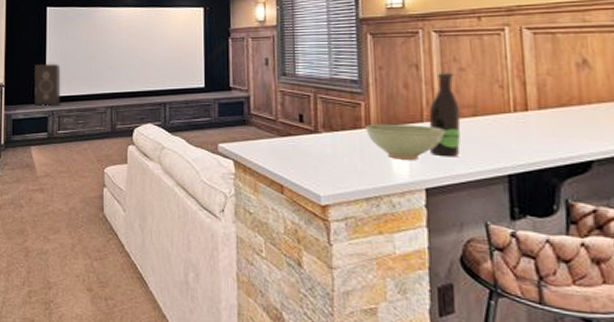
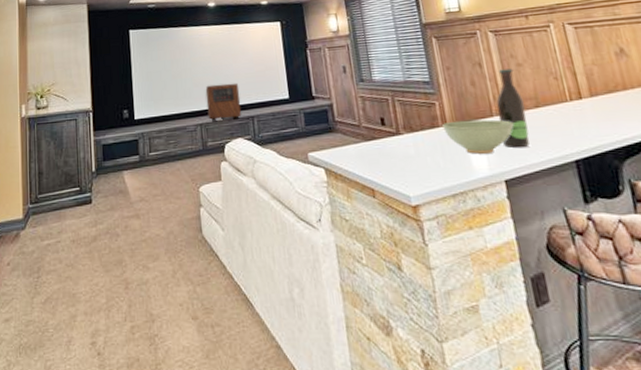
speaker: present [33,64,61,106] -> none [120,86,150,128]
subwoofer: none [119,68,154,104] -> present [205,83,241,121]

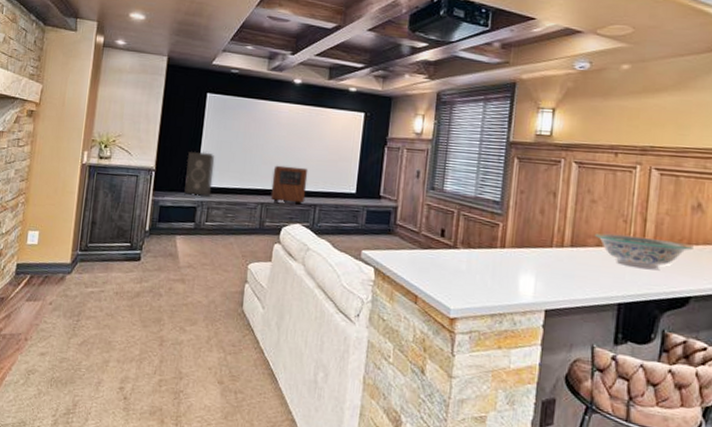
speaker: none [120,86,150,128] -> present [184,152,215,196]
bowl: present [441,119,514,154] -> none [499,245,570,282]
bottle: present [496,68,530,148] -> none [553,202,587,282]
decorative bowl: none [530,89,632,122] -> present [594,232,695,270]

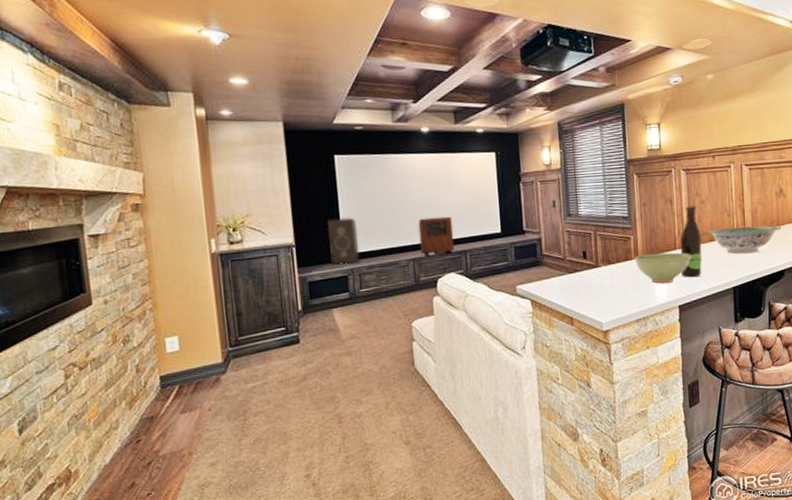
bowl: none [499,245,570,282] -> present [633,252,692,284]
bottle: none [553,202,587,282] -> present [680,205,702,277]

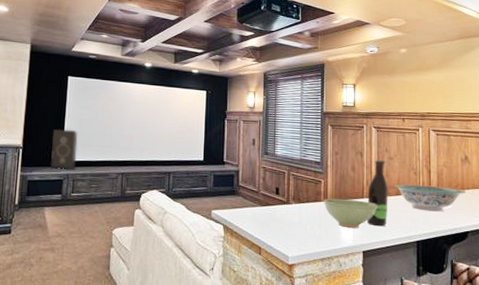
subwoofer: present [418,216,454,256] -> none [130,139,162,173]

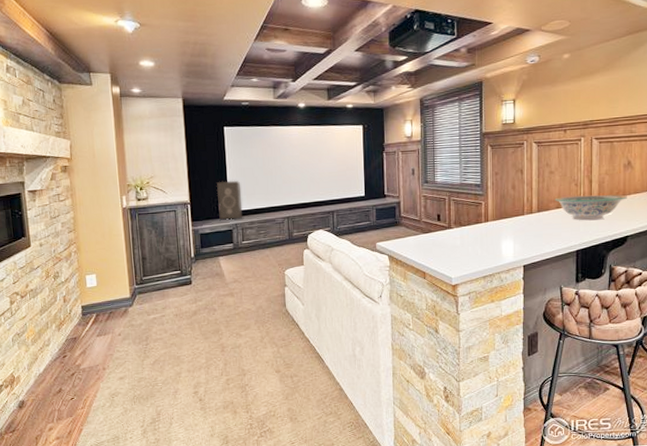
bowl: present [323,198,378,228] -> none [484,217,538,245]
bottle: present [366,160,388,226] -> none [527,175,549,240]

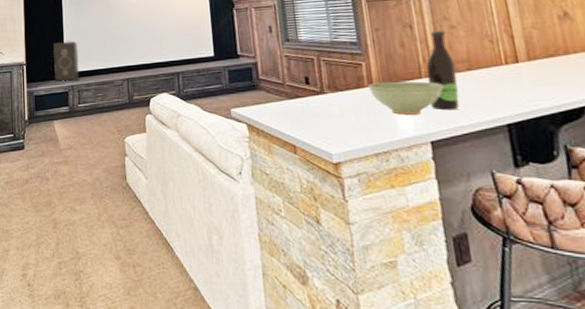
bowl: none [484,217,538,245] -> present [367,81,444,115]
bottle: none [527,175,549,240] -> present [426,31,460,109]
decorative bowl: present [554,194,628,221] -> none [462,53,574,86]

